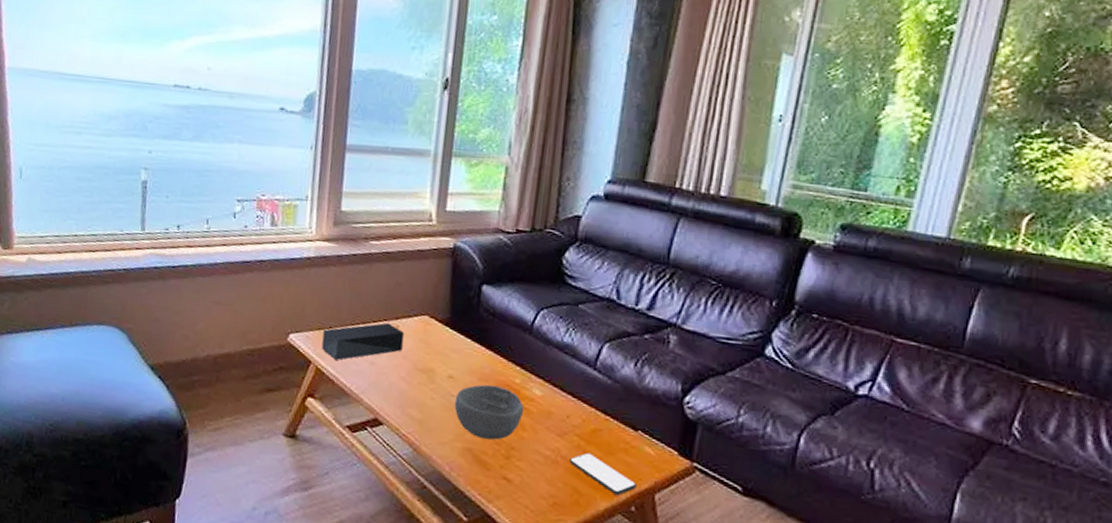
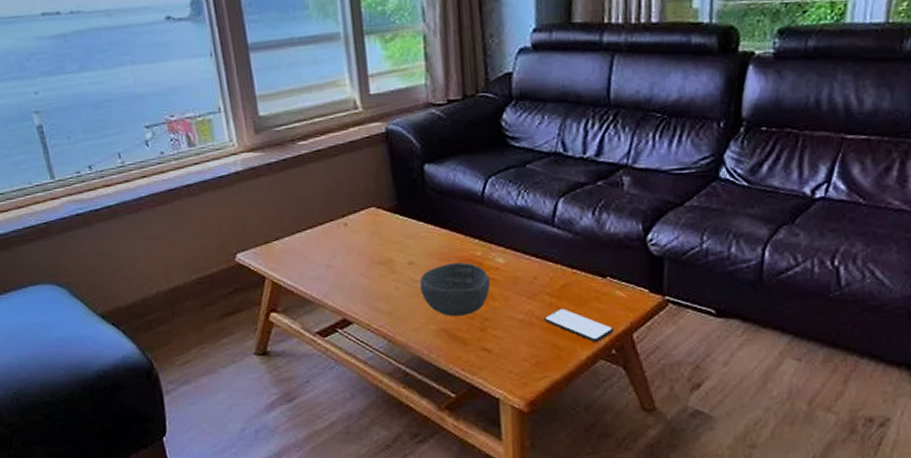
speaker: present [321,322,404,360] -> none [270,222,356,270]

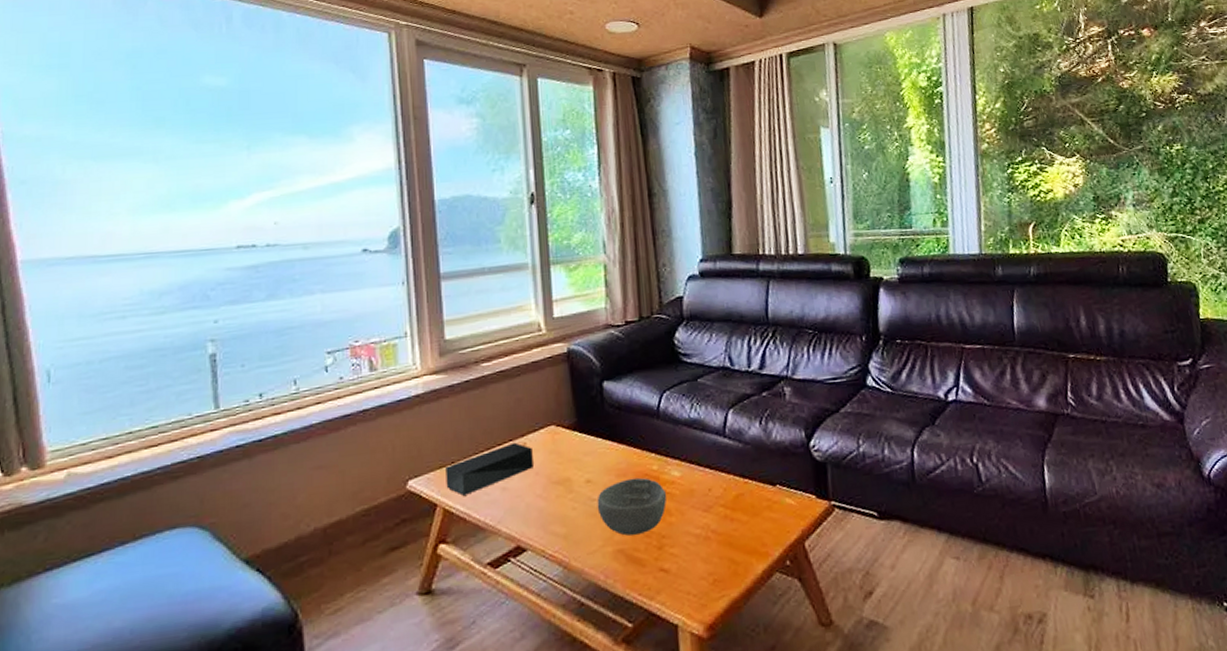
speaker: none [270,222,356,270] -> present [445,442,533,496]
smartphone: present [544,308,614,342] -> none [720,520,786,554]

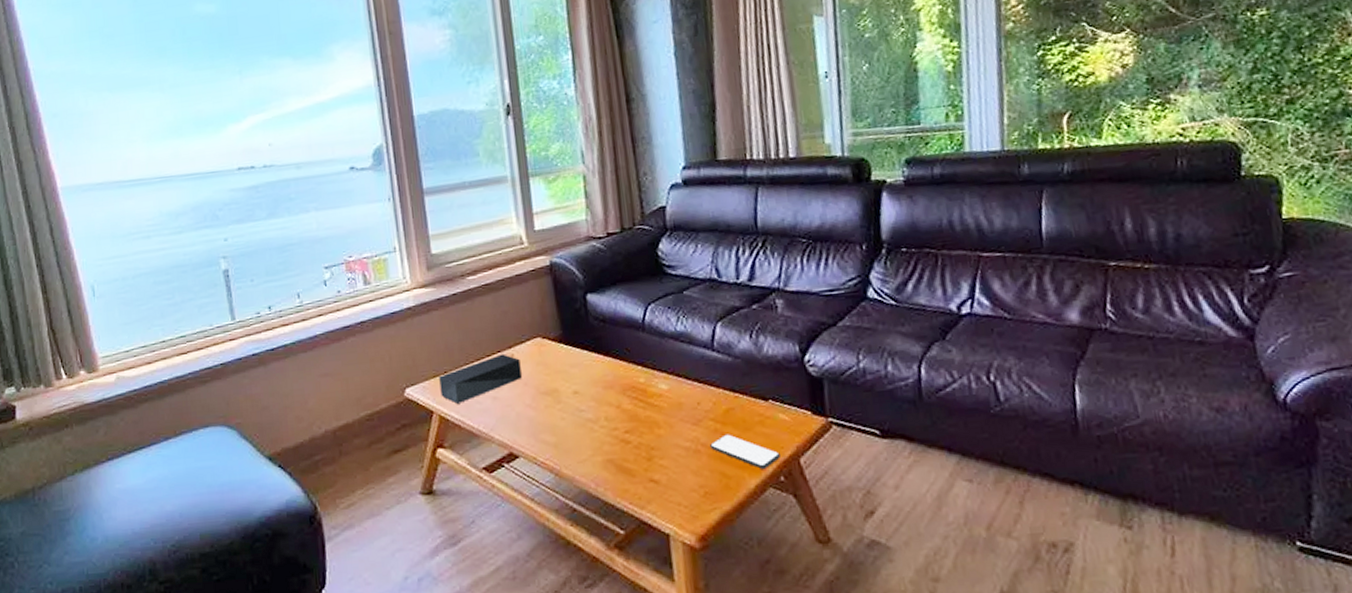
bowl: present [597,477,667,536] -> none [585,389,655,446]
smartphone: none [720,520,786,554] -> present [710,434,780,469]

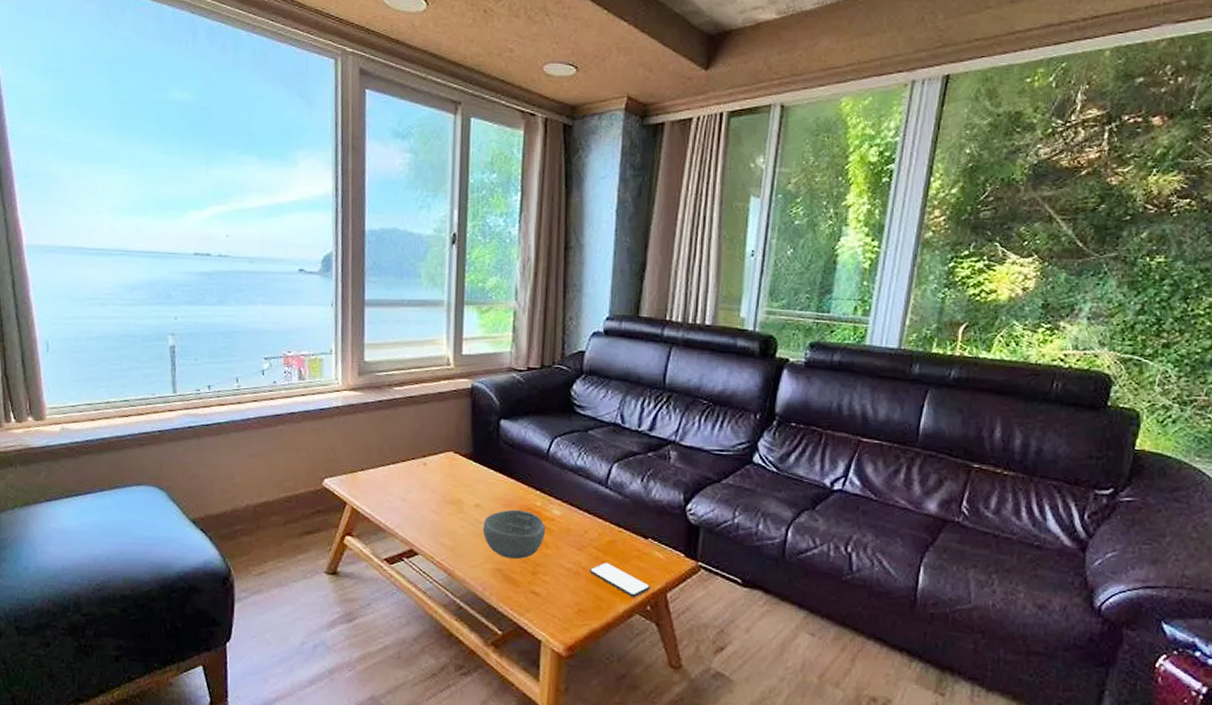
speaker: present [439,353,522,404] -> none [355,461,431,499]
bowl: none [585,389,655,446] -> present [482,509,546,559]

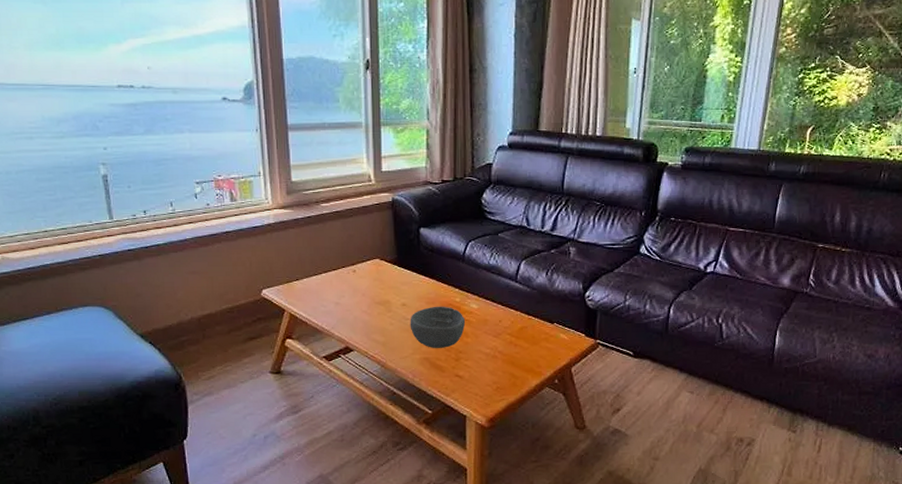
smartphone: present [590,562,650,597] -> none [505,346,557,373]

